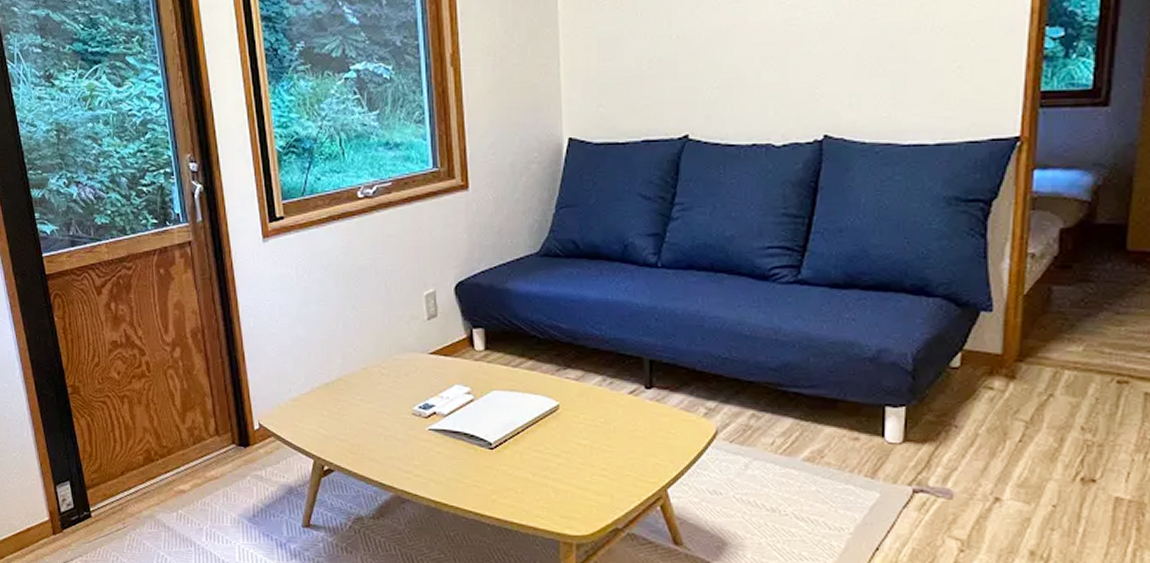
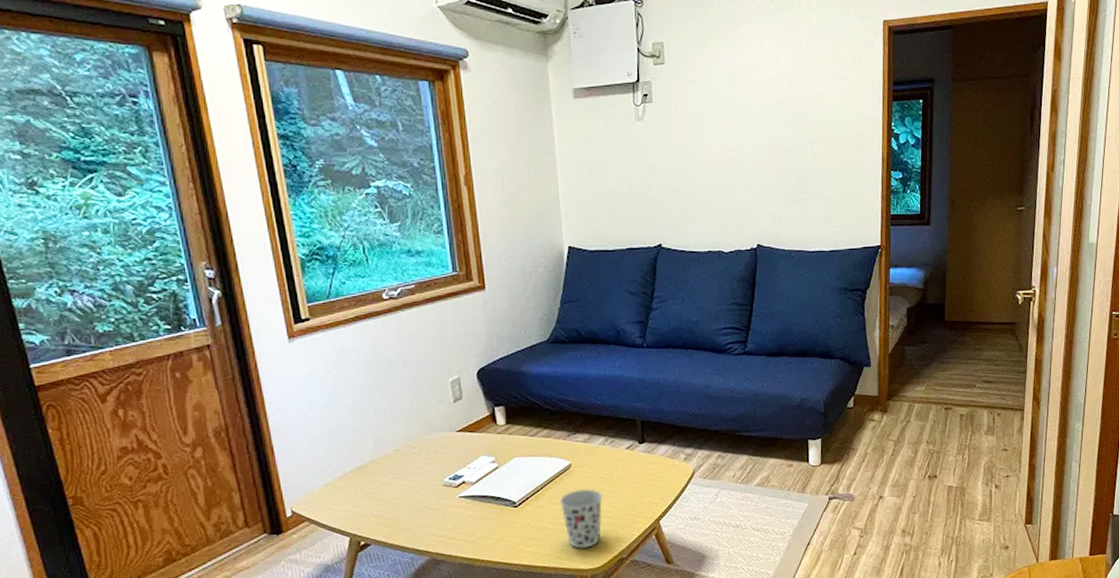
cup: none [544,436,596,510] -> present [560,488,603,549]

